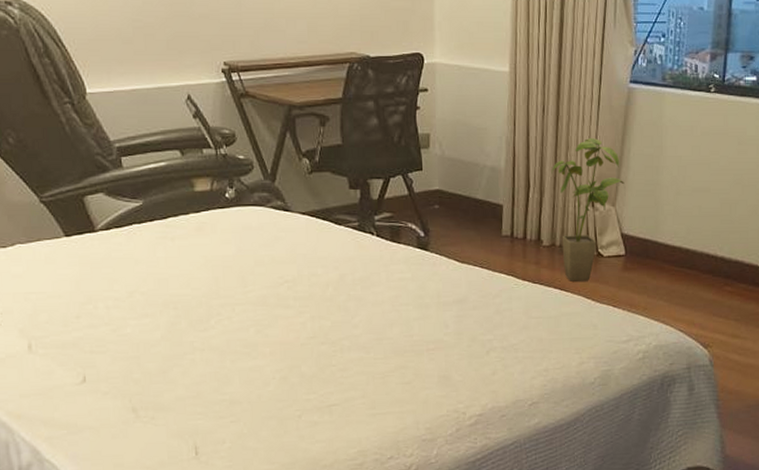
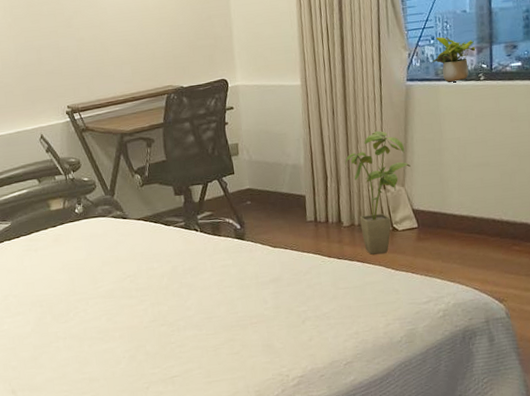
potted plant: none [660,35,709,91] -> present [432,37,476,83]

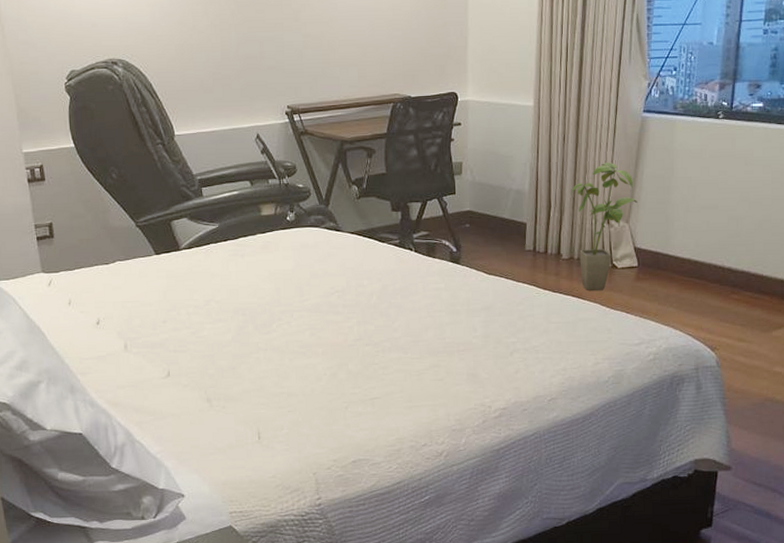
potted plant: present [432,37,476,83] -> none [672,69,718,119]

